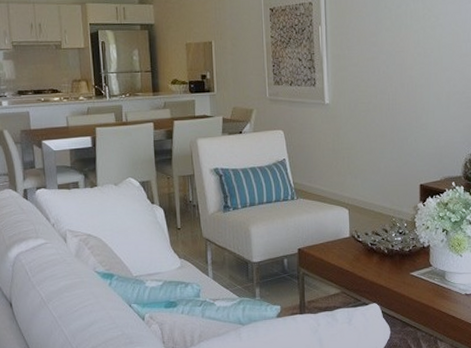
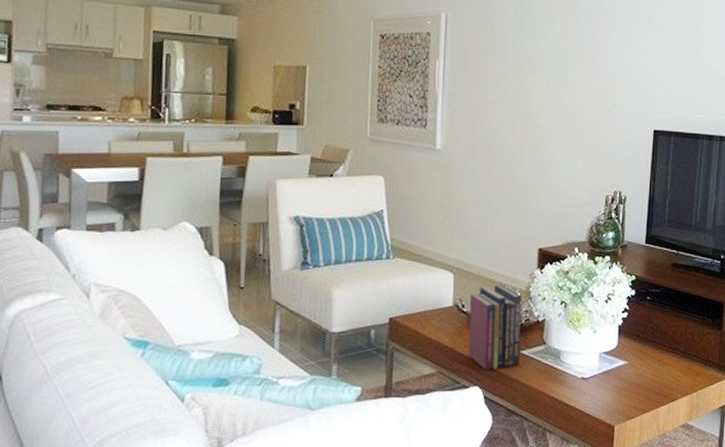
books: none [364,217,410,290] -> present [468,284,522,371]

